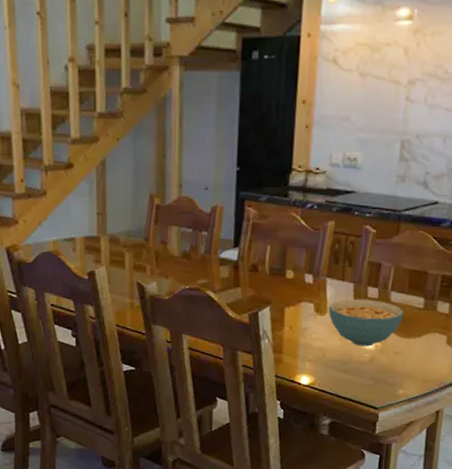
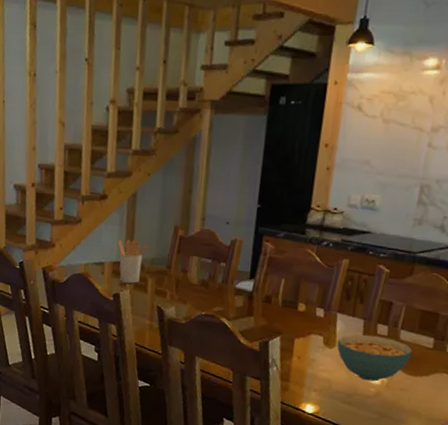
utensil holder: none [88,211,121,260] -> present [117,239,147,284]

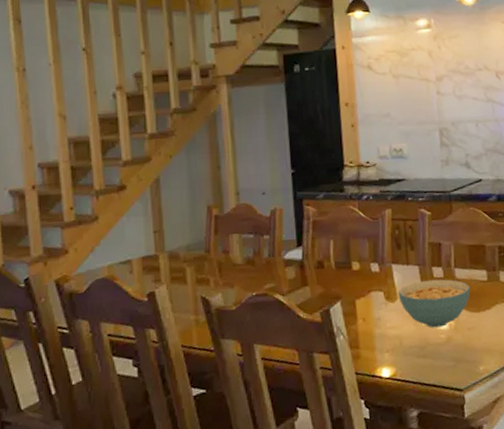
utensil holder: present [117,239,147,284] -> none [144,227,180,278]

